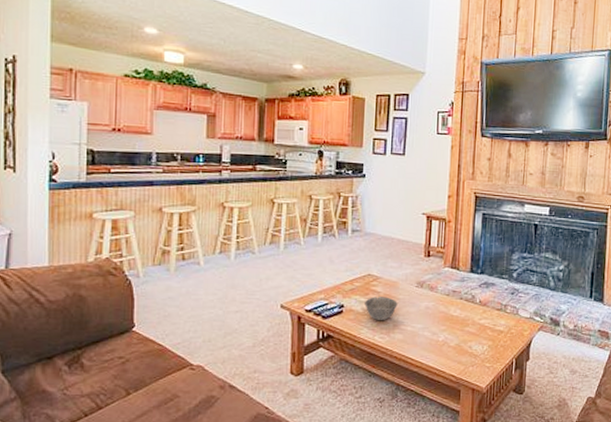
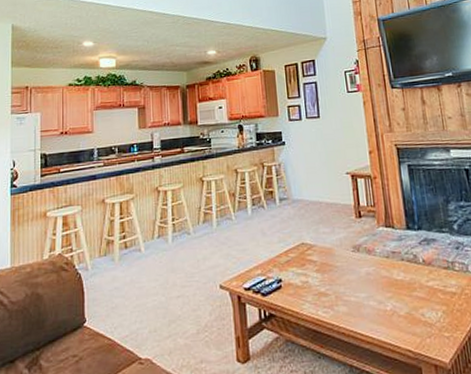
bowl: present [365,297,398,320] -> none [302,266,337,293]

